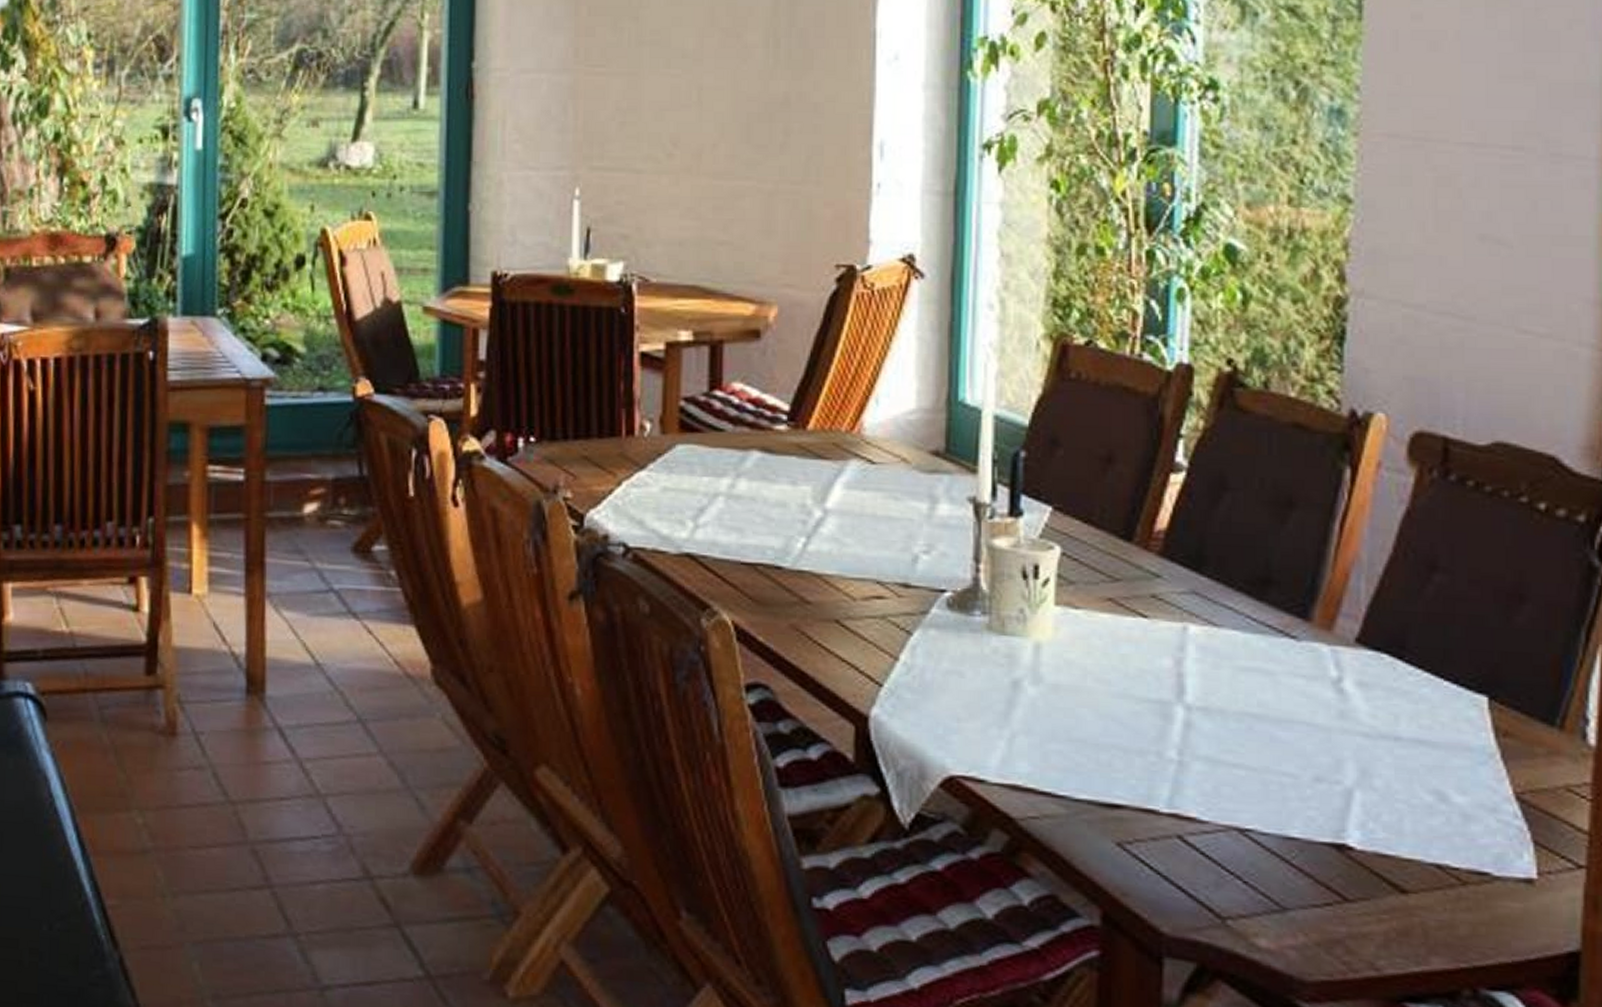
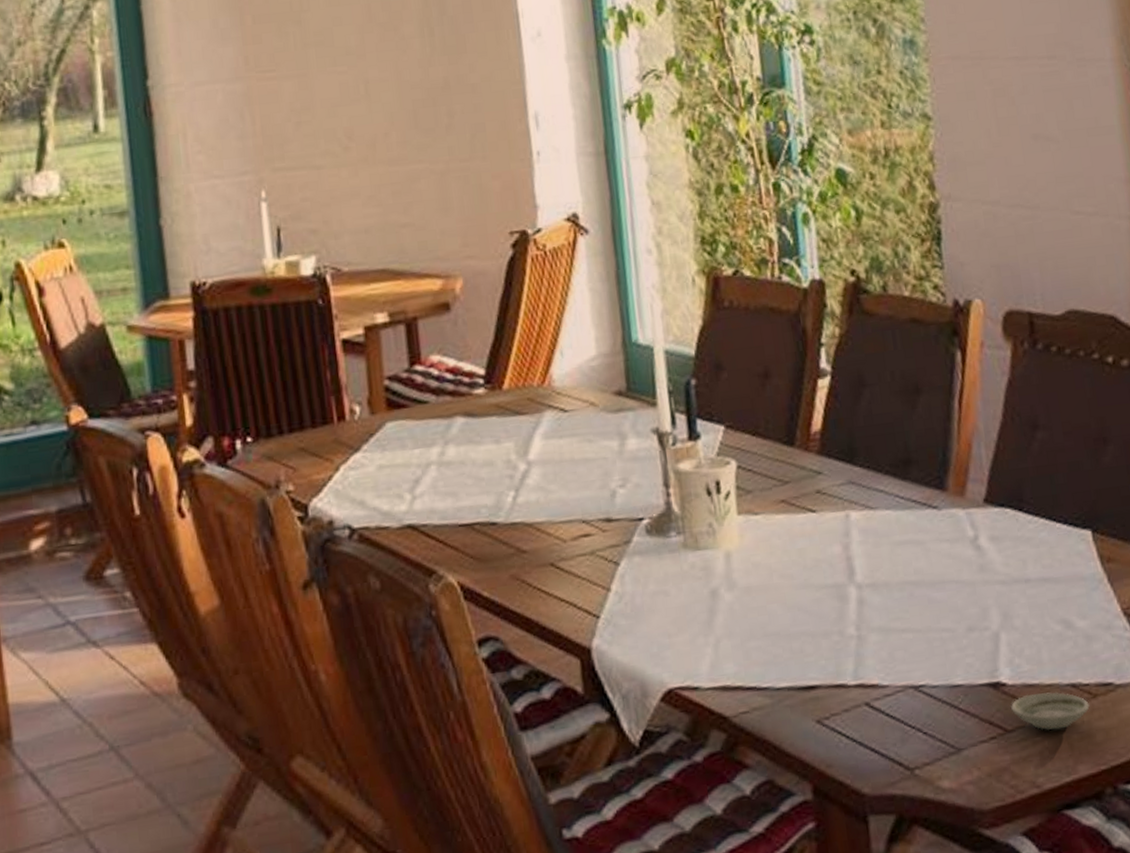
saucer: none [1356,865,1456,912] -> present [1011,691,1090,730]

